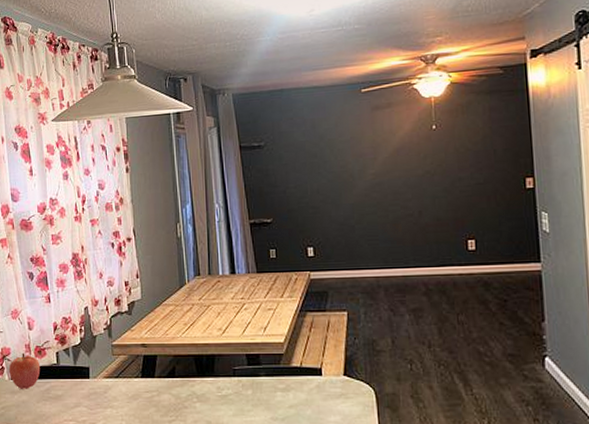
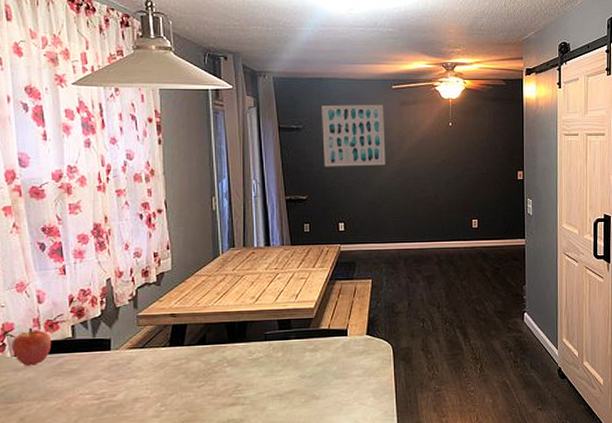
wall art: none [284,111,358,186] -> present [322,104,386,167]

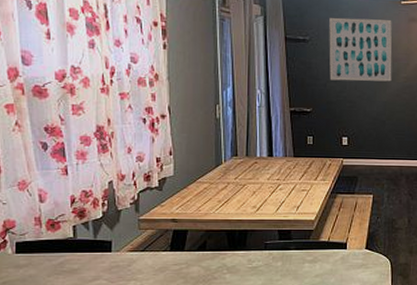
apple: present [11,327,52,366] -> none [13,225,53,263]

